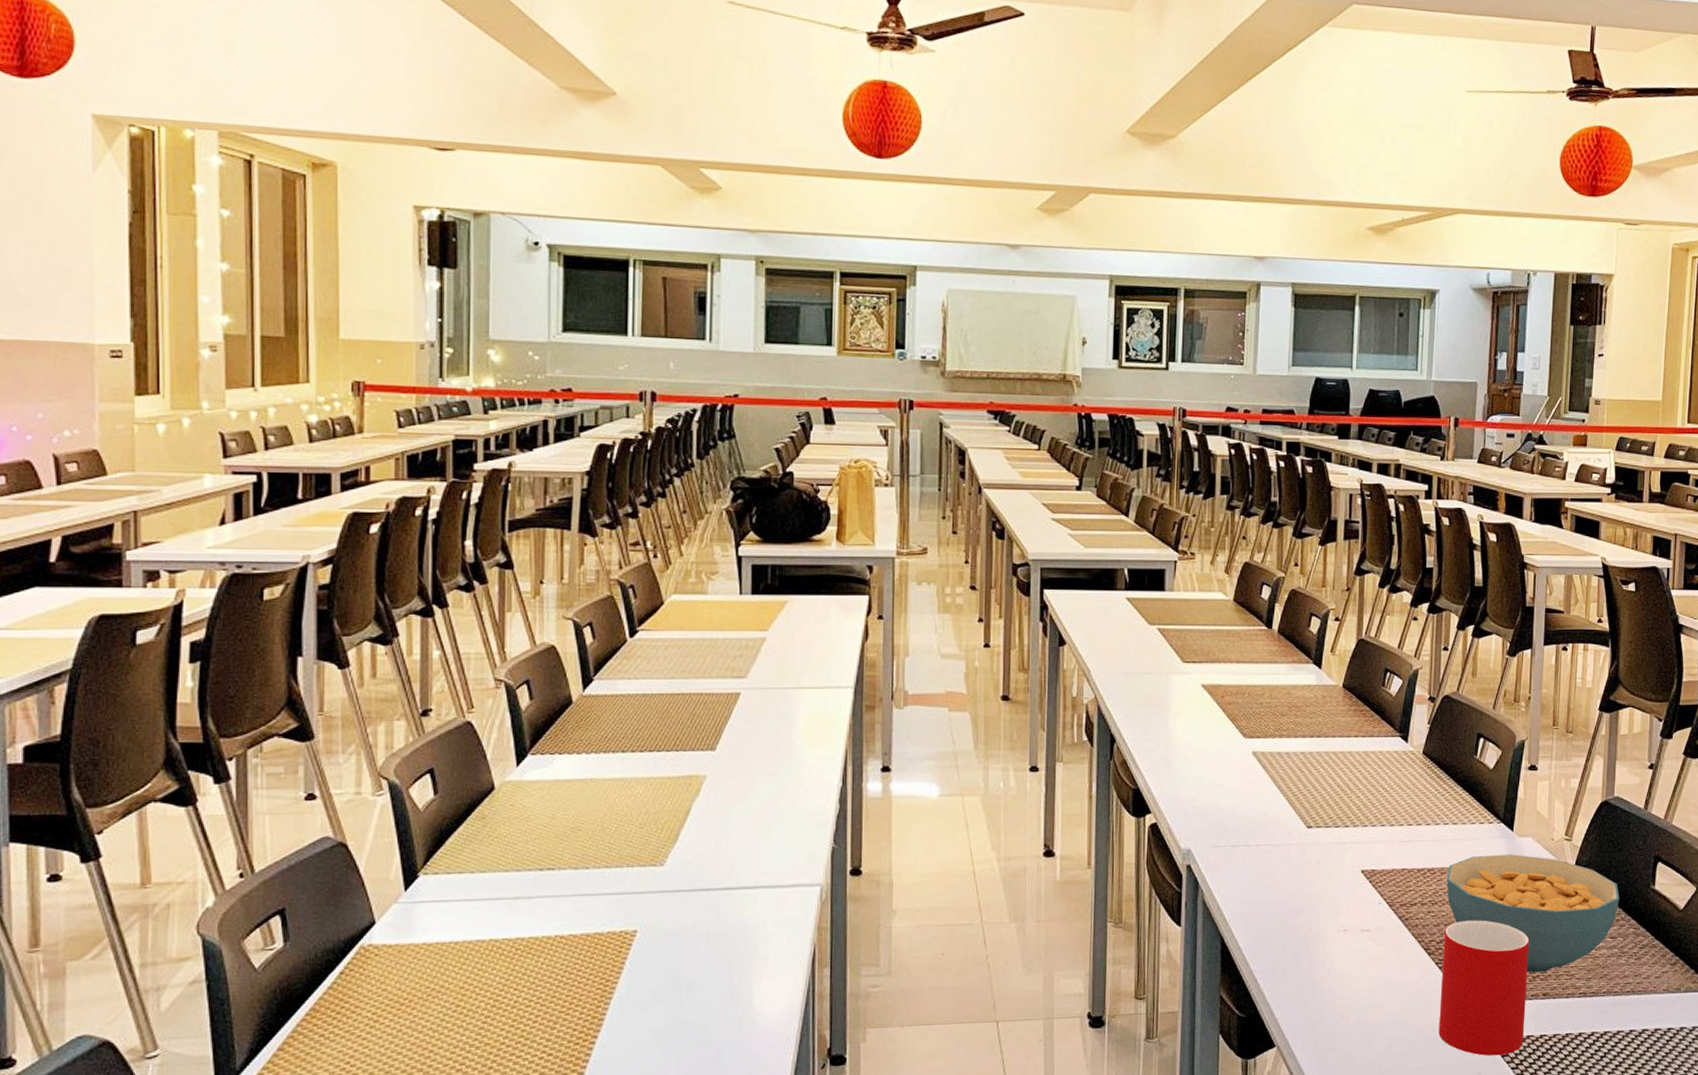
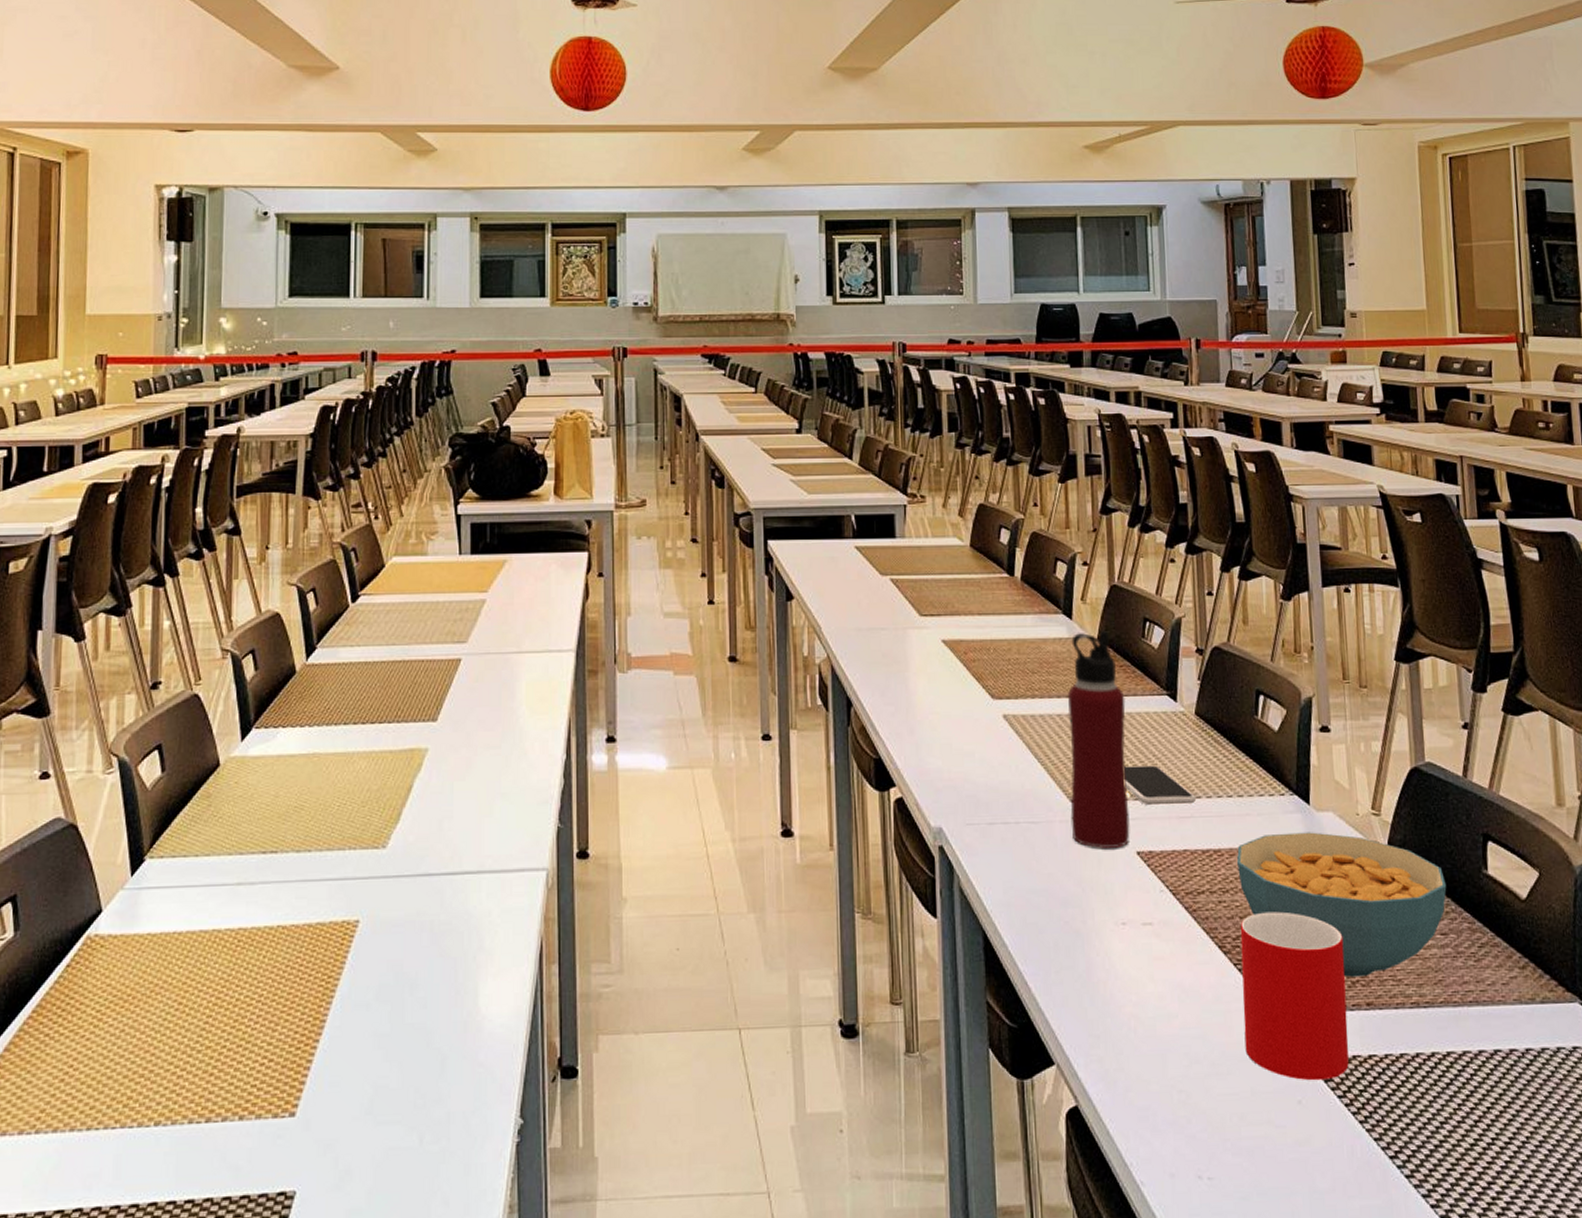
water bottle: none [1306,680,1363,867] -> present [1068,631,1130,848]
smartphone: none [1356,797,1416,831] -> present [1124,765,1196,806]

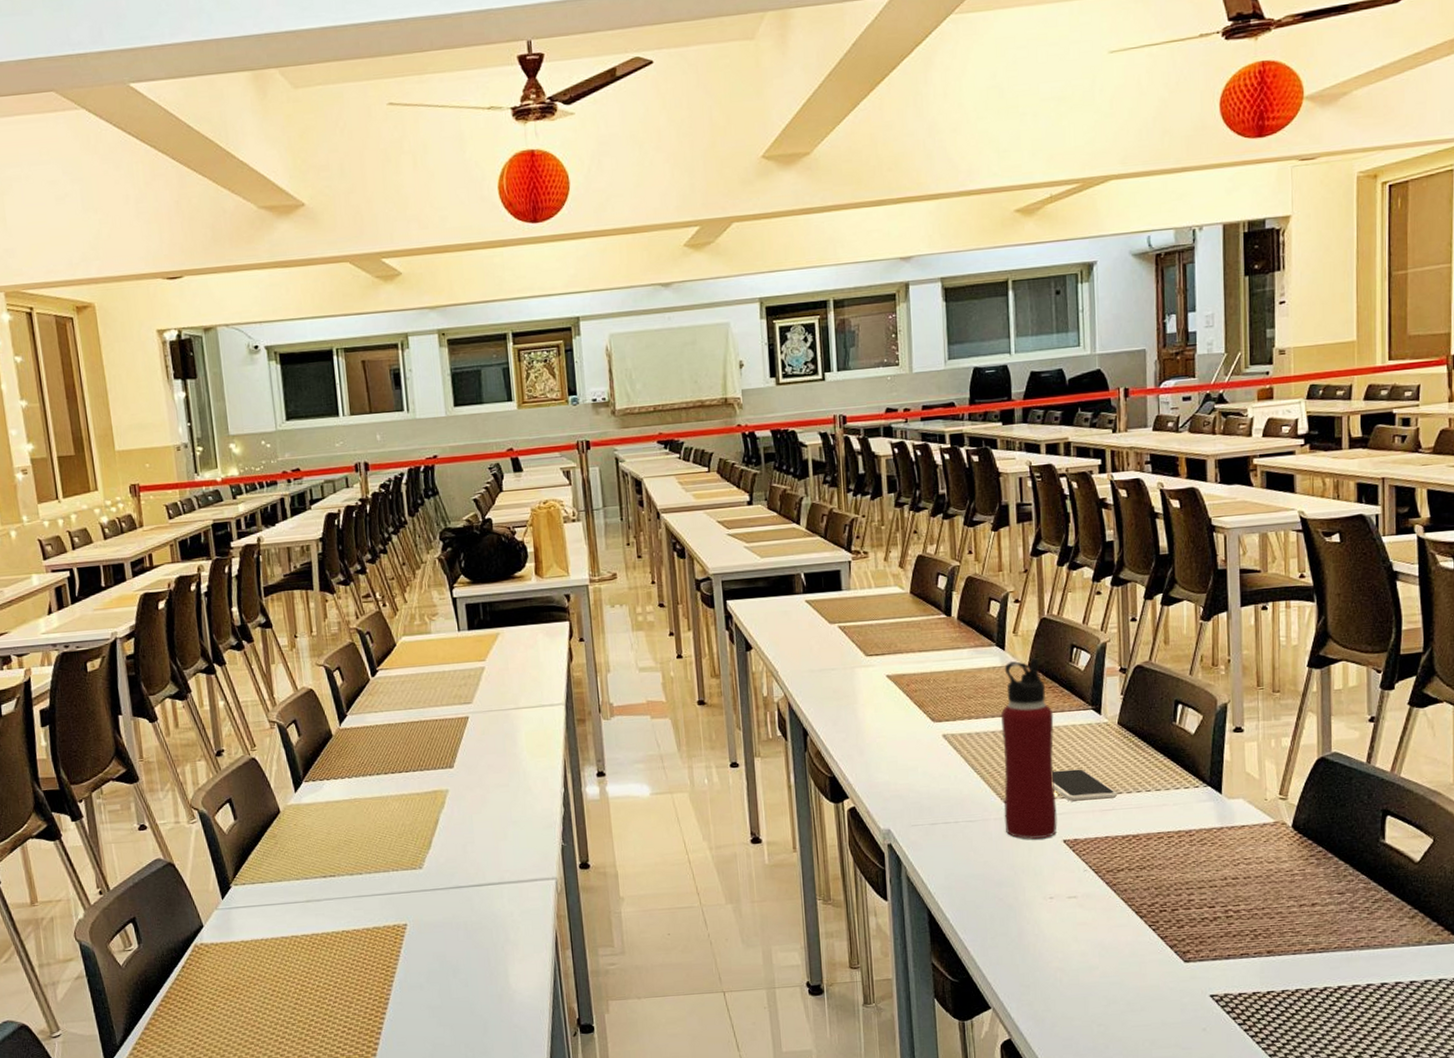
cereal bowl: present [1236,832,1447,977] -> none [1153,816,1346,932]
cup: present [1240,911,1349,1081] -> none [1155,882,1250,1013]

